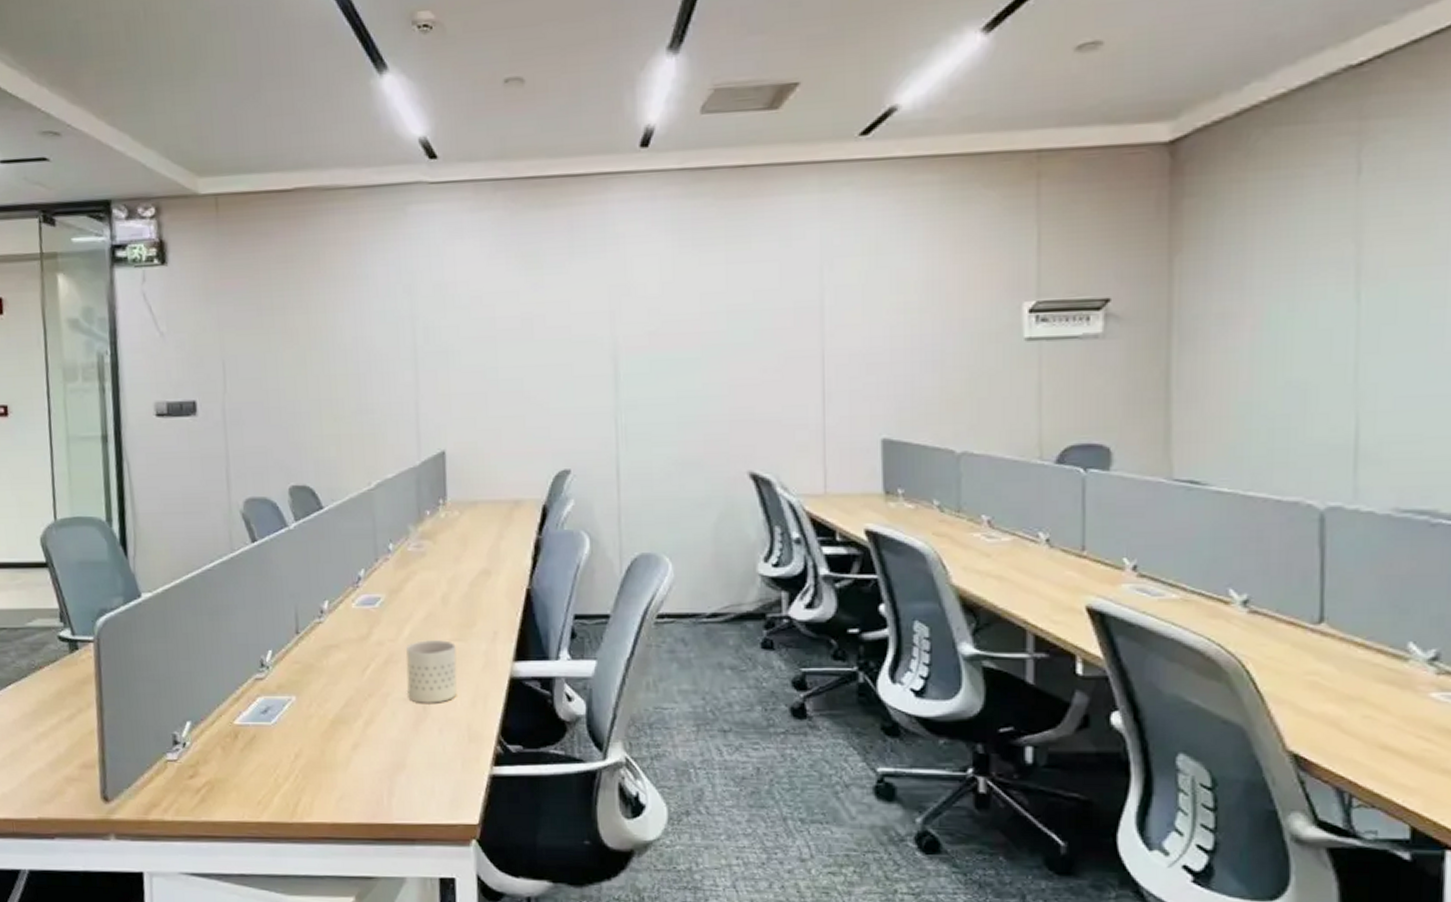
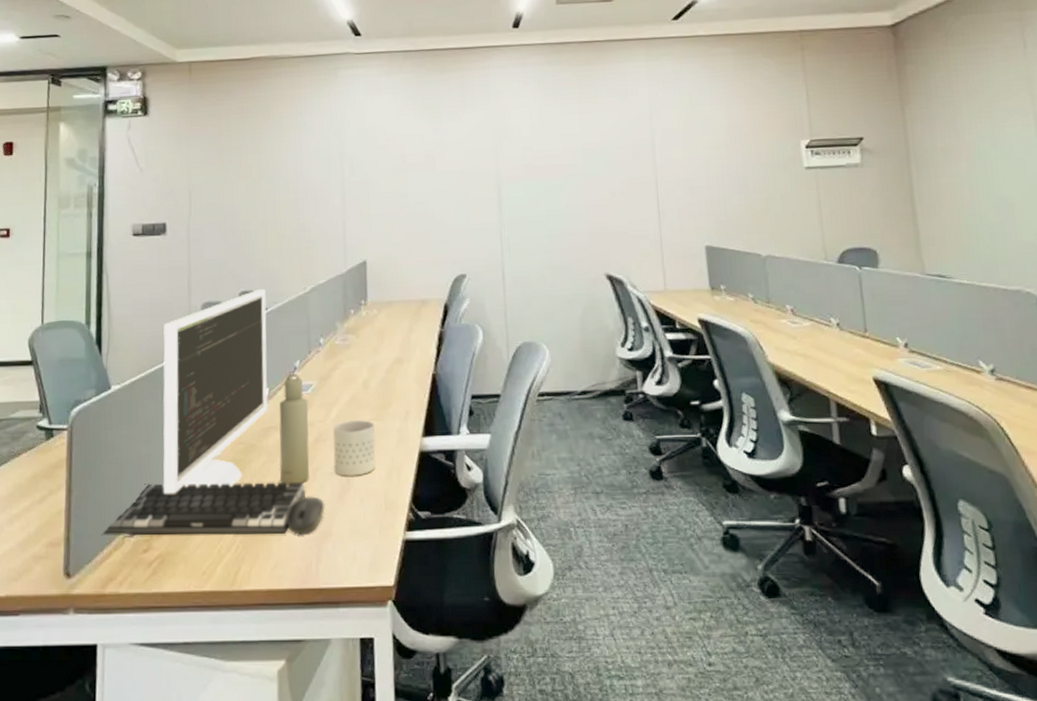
computer keyboard: none [140,704,375,764] -> present [101,482,306,536]
computer monitor: none [199,483,328,717] -> present [163,289,268,494]
bottle: none [341,583,378,711] -> present [279,372,310,485]
computer mouse: none [352,724,398,765] -> present [286,496,325,535]

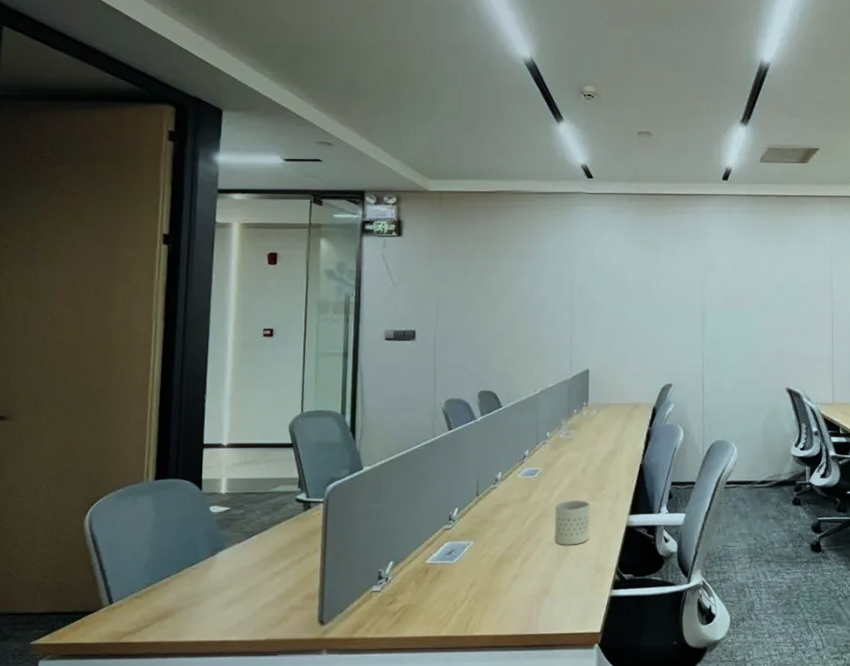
computer keyboard: present [101,482,306,536] -> none [351,548,530,592]
computer monitor: present [163,289,268,494] -> none [407,390,502,558]
bottle: present [279,372,310,485] -> none [508,460,535,552]
computer mouse: present [286,496,325,535] -> none [512,561,546,591]

